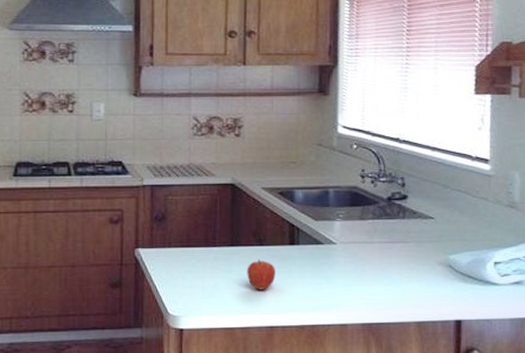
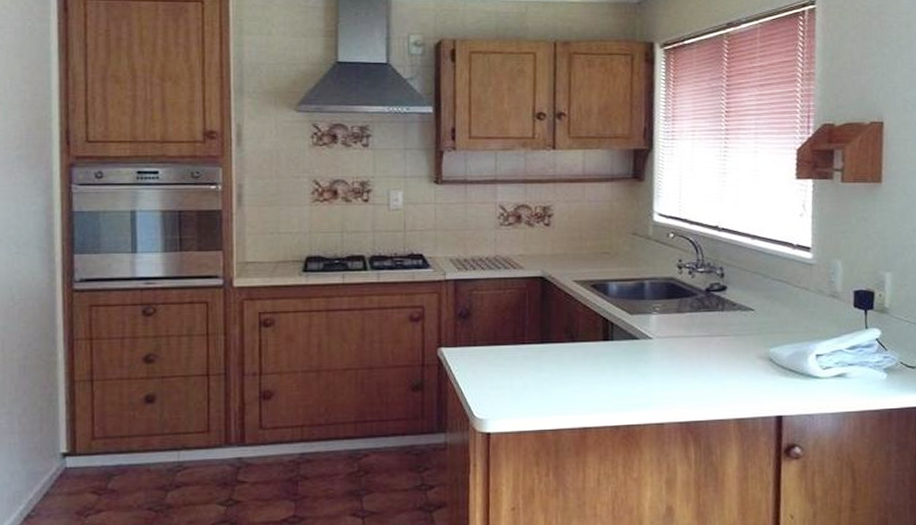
fruit: present [247,259,276,290] -> none [558,356,589,390]

